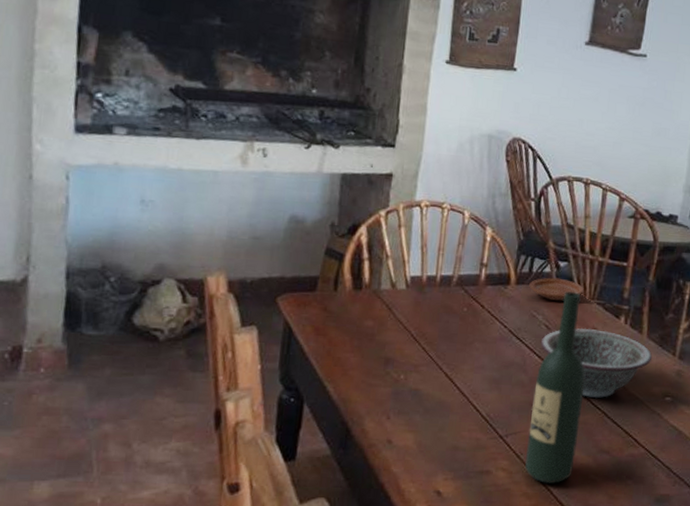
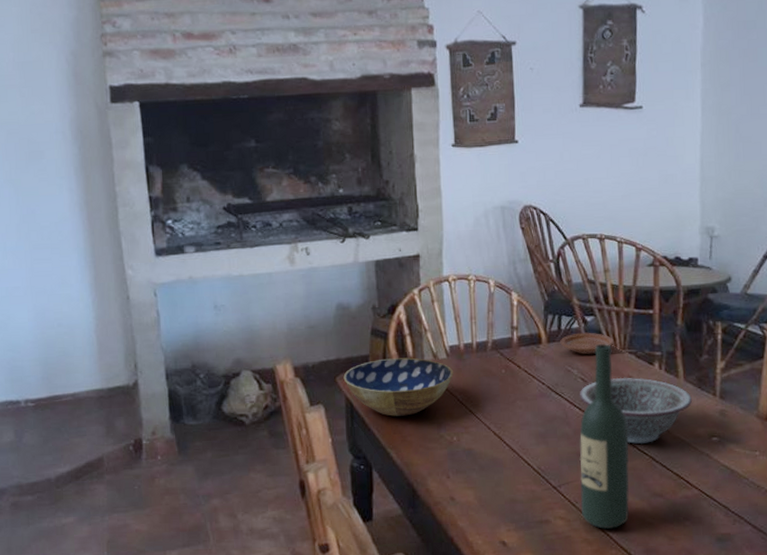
bowl: none [285,282,412,348] -> present [343,357,454,416]

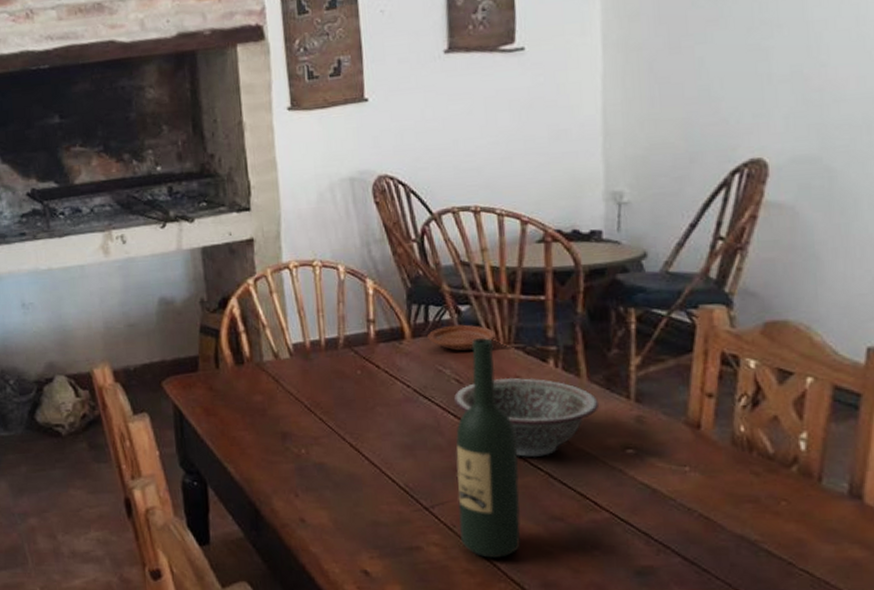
bowl: present [343,357,454,416] -> none [169,358,299,426]

